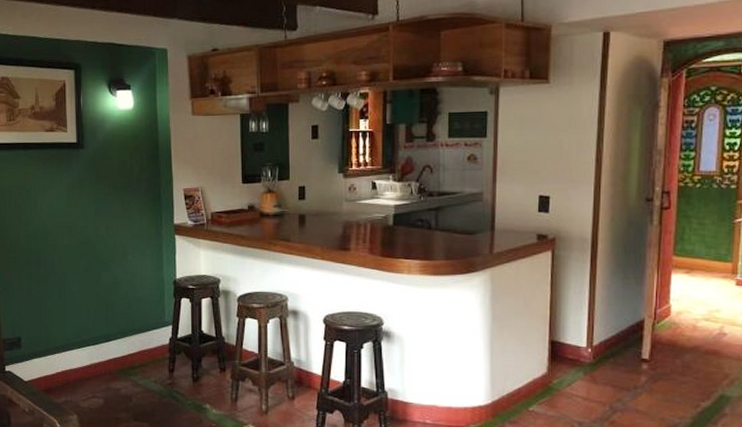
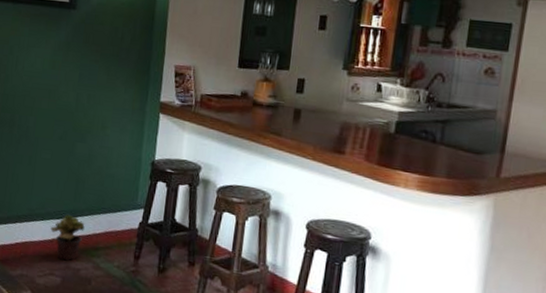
potted plant: none [87,340,119,383] -> present [50,215,85,261]

